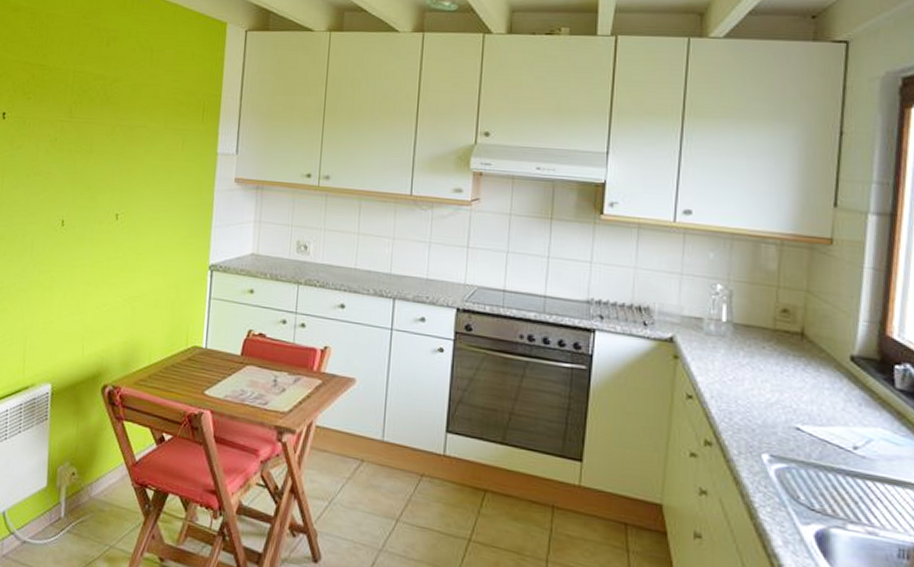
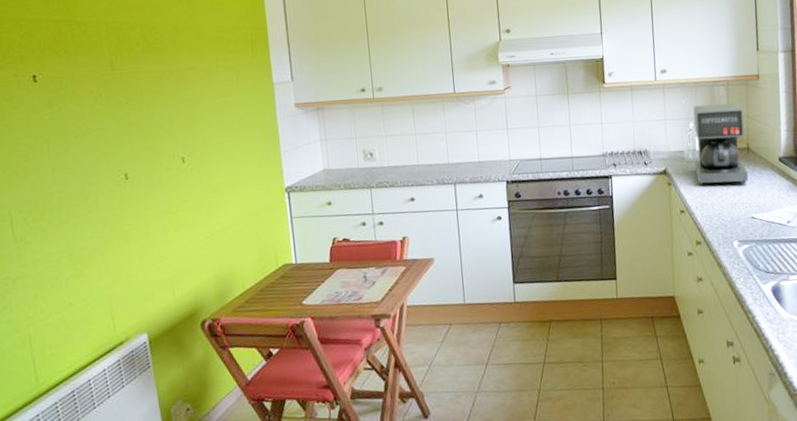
coffee maker: none [716,263,802,381] -> present [693,103,749,186]

